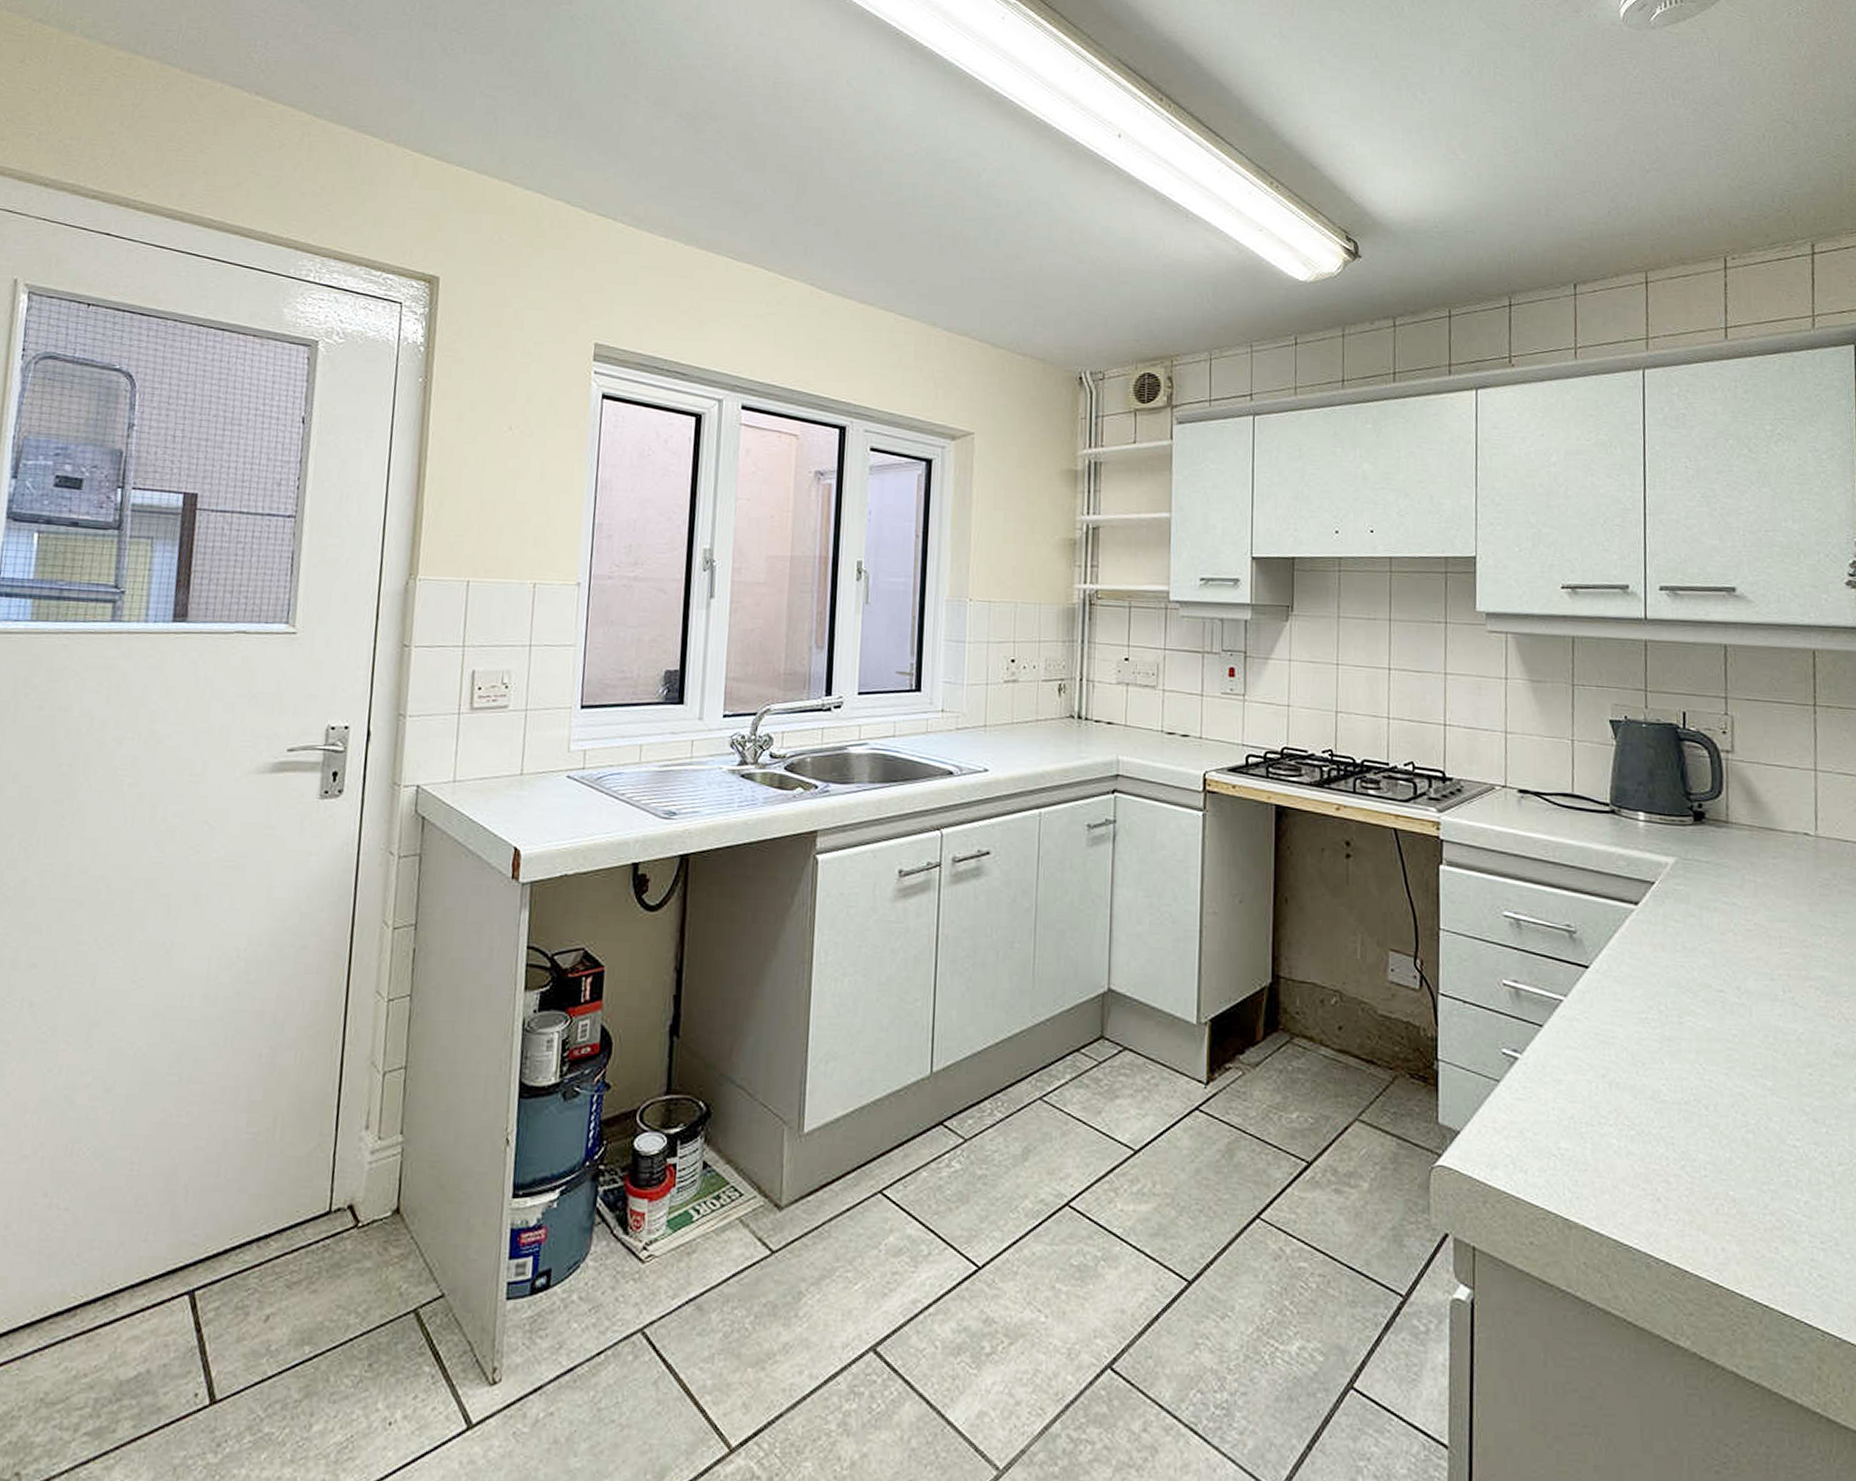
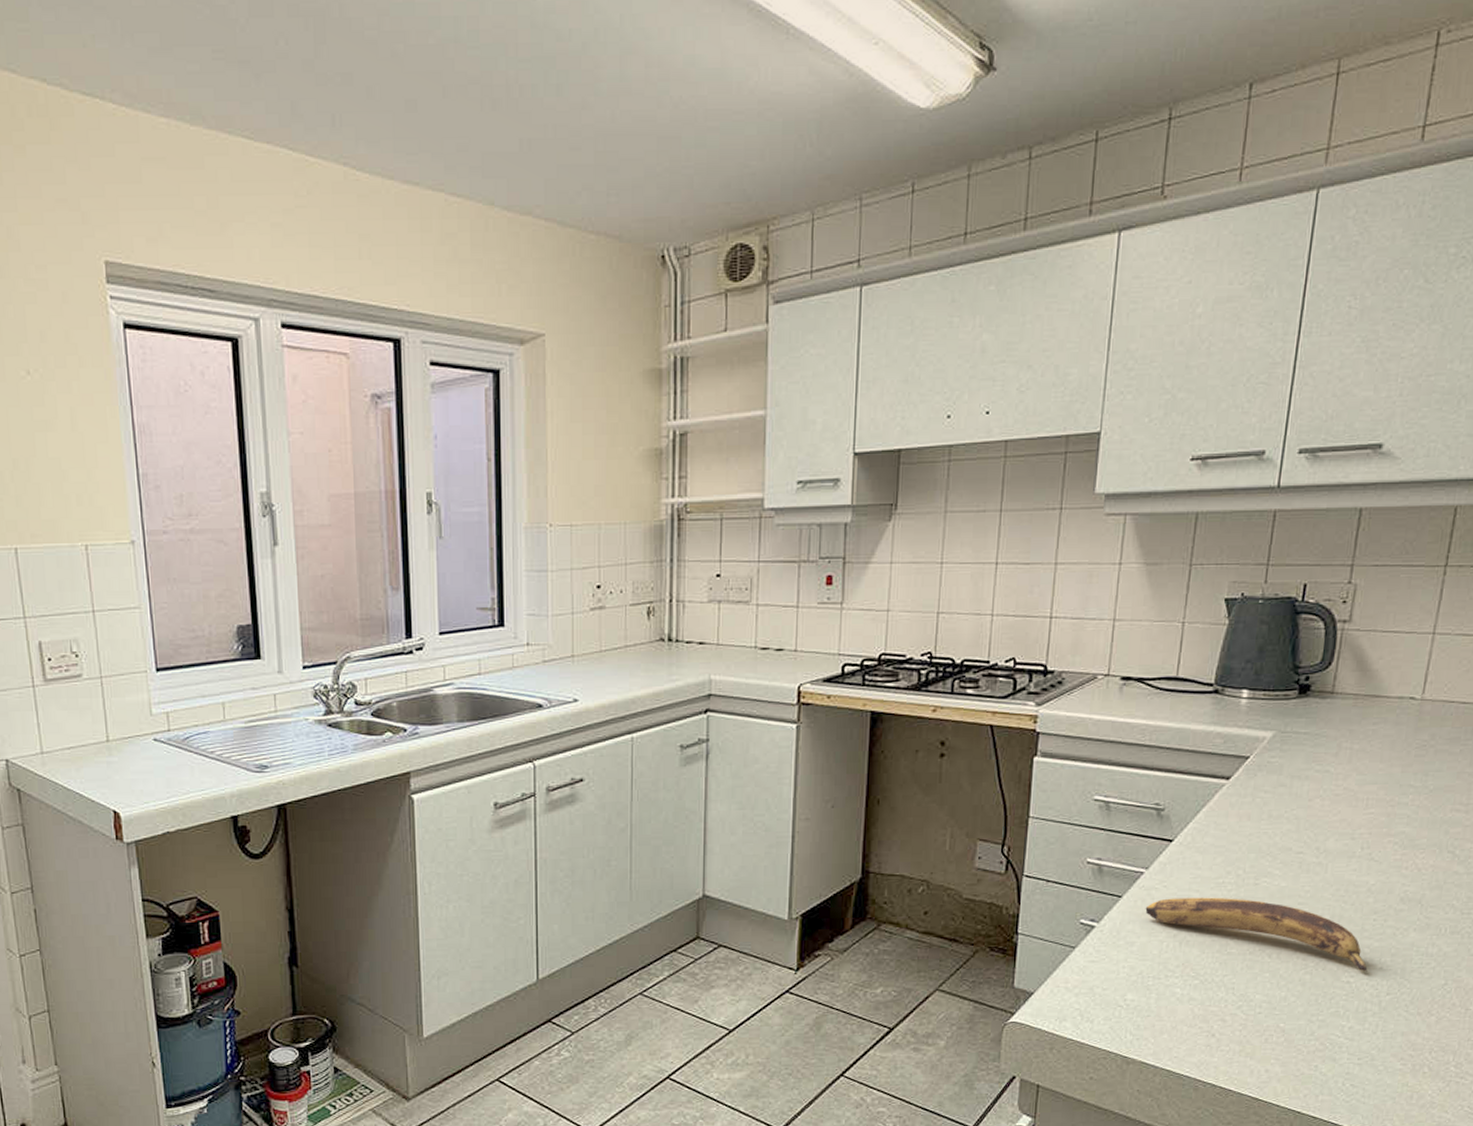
banana: none [1569,1031,1813,1134] -> present [1145,897,1368,971]

